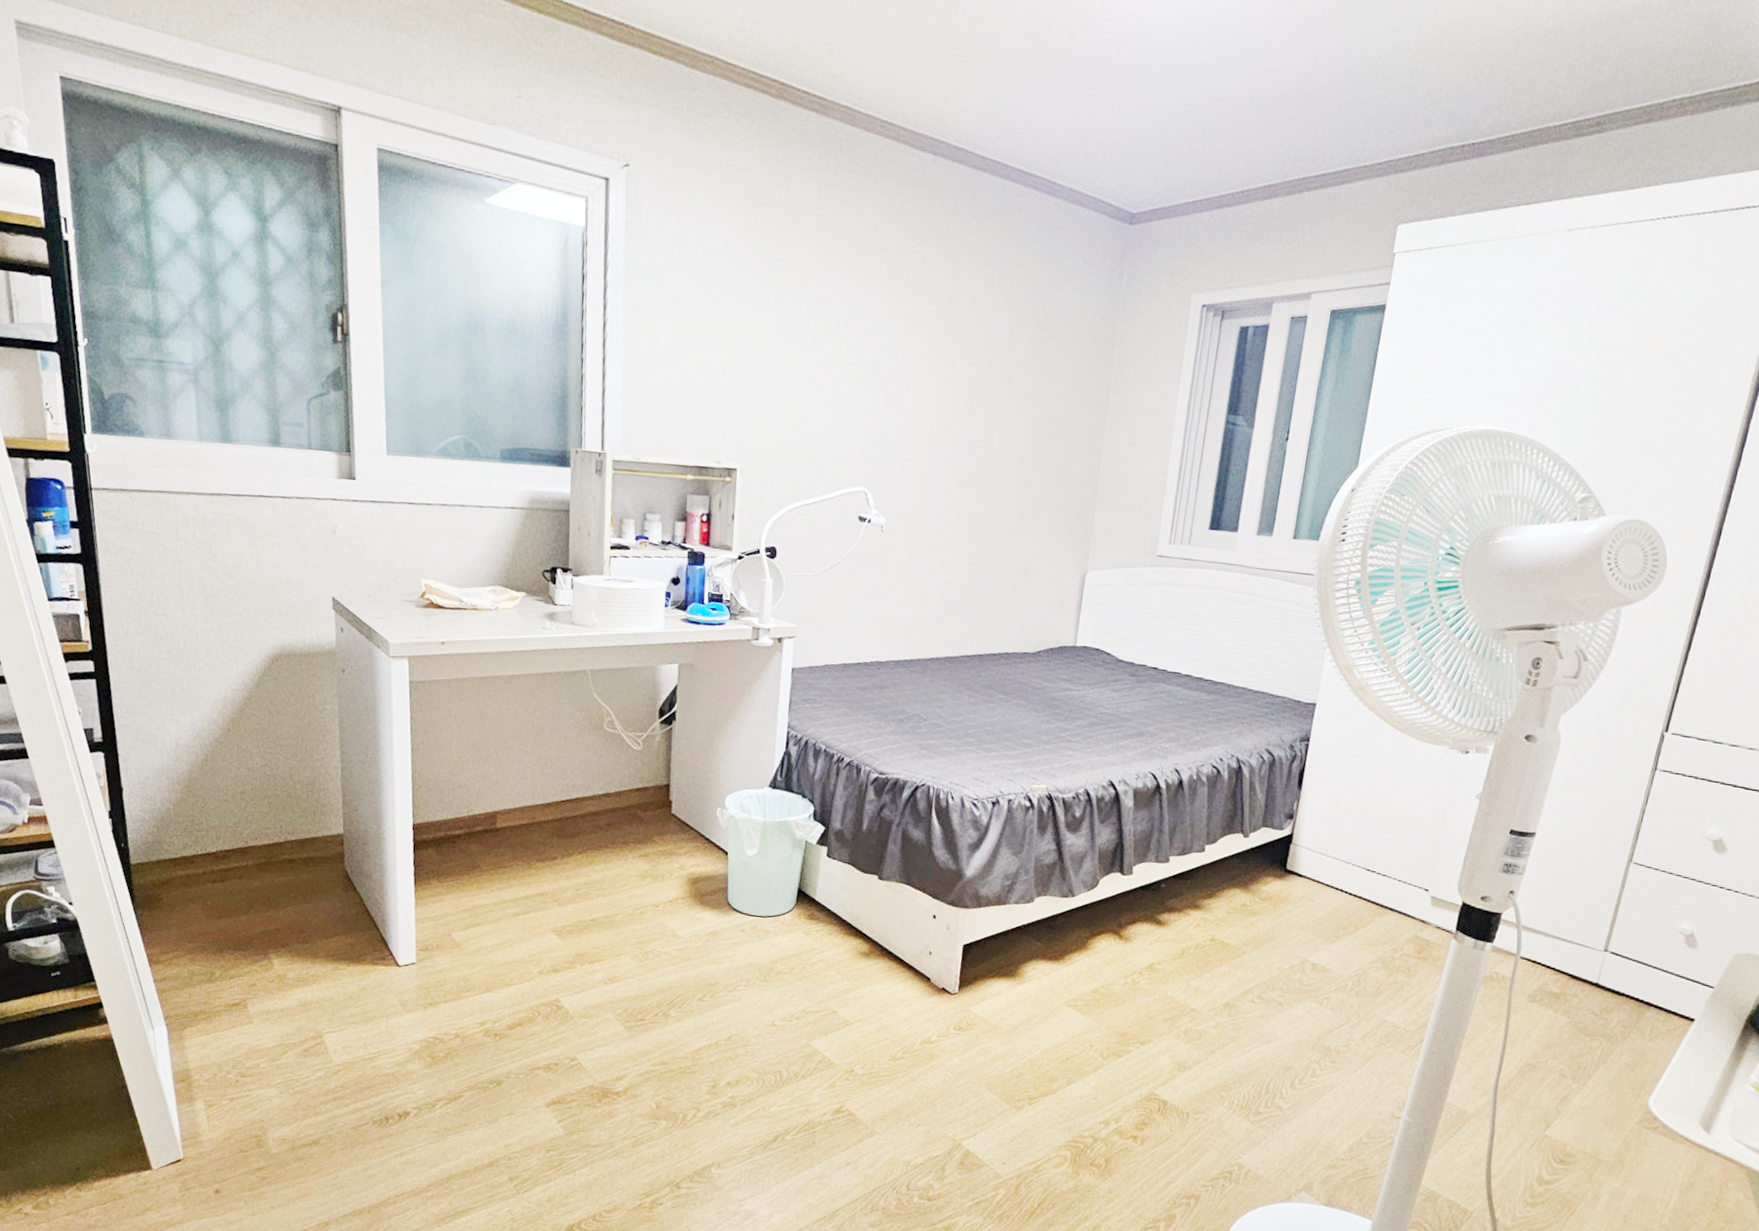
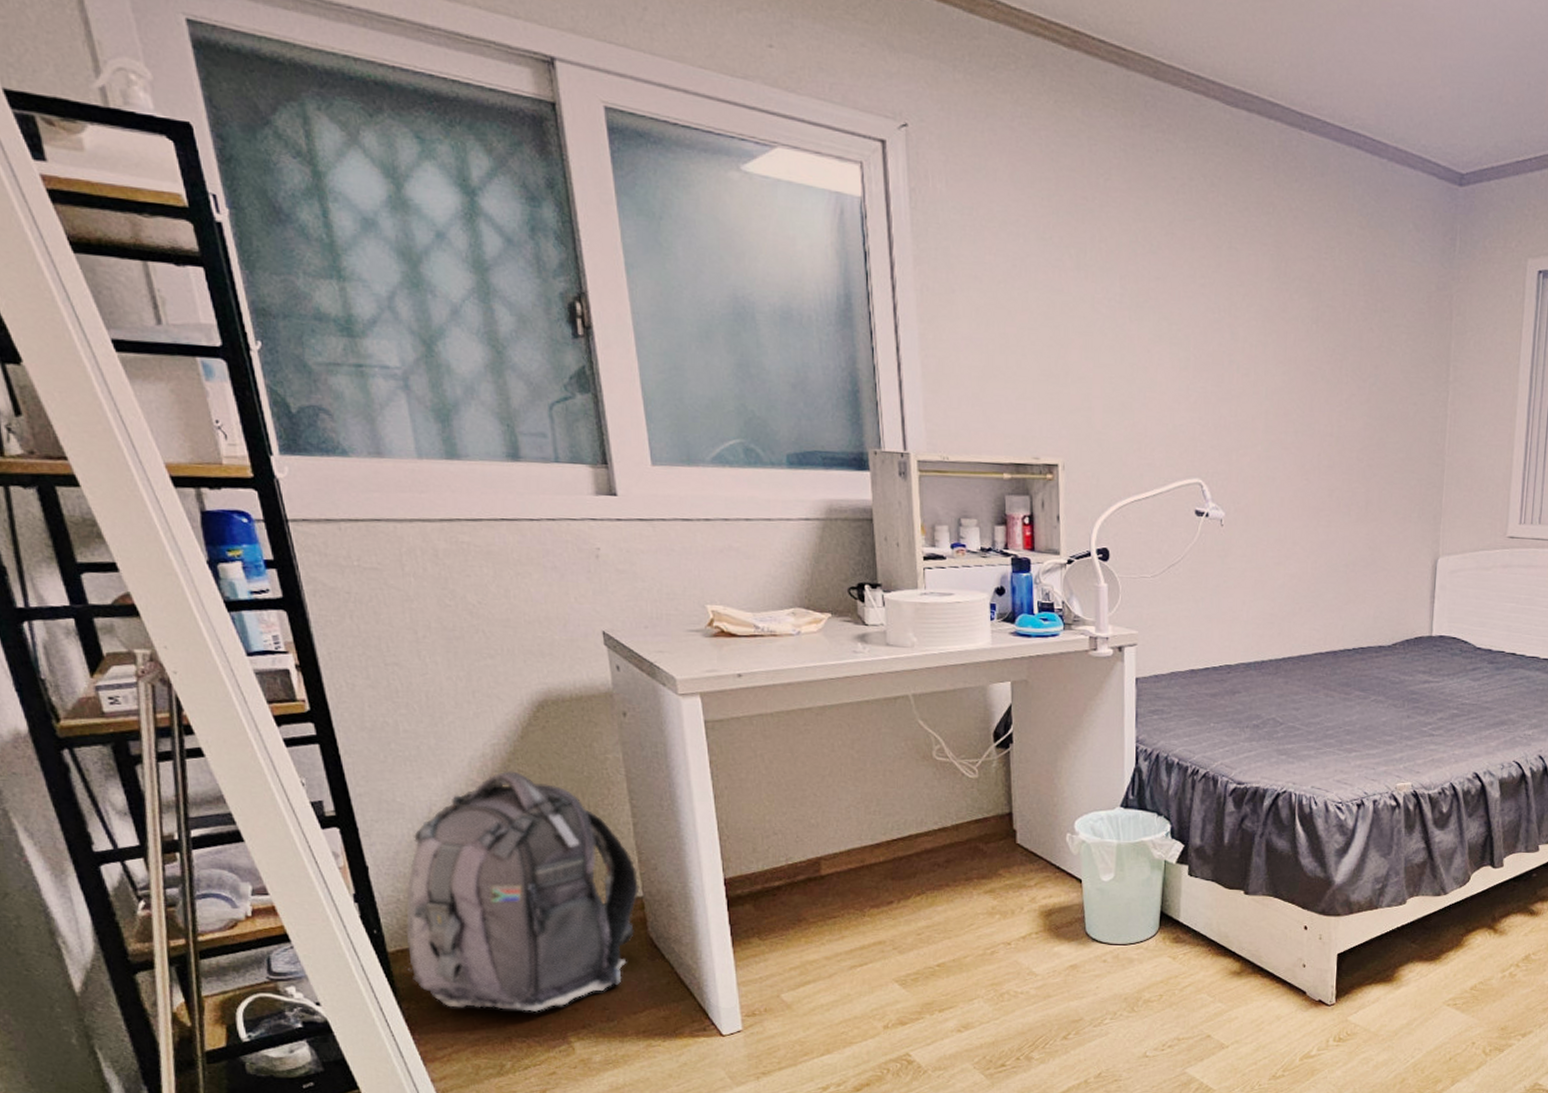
backpack: none [143,713,341,928] -> present [405,771,640,1012]

